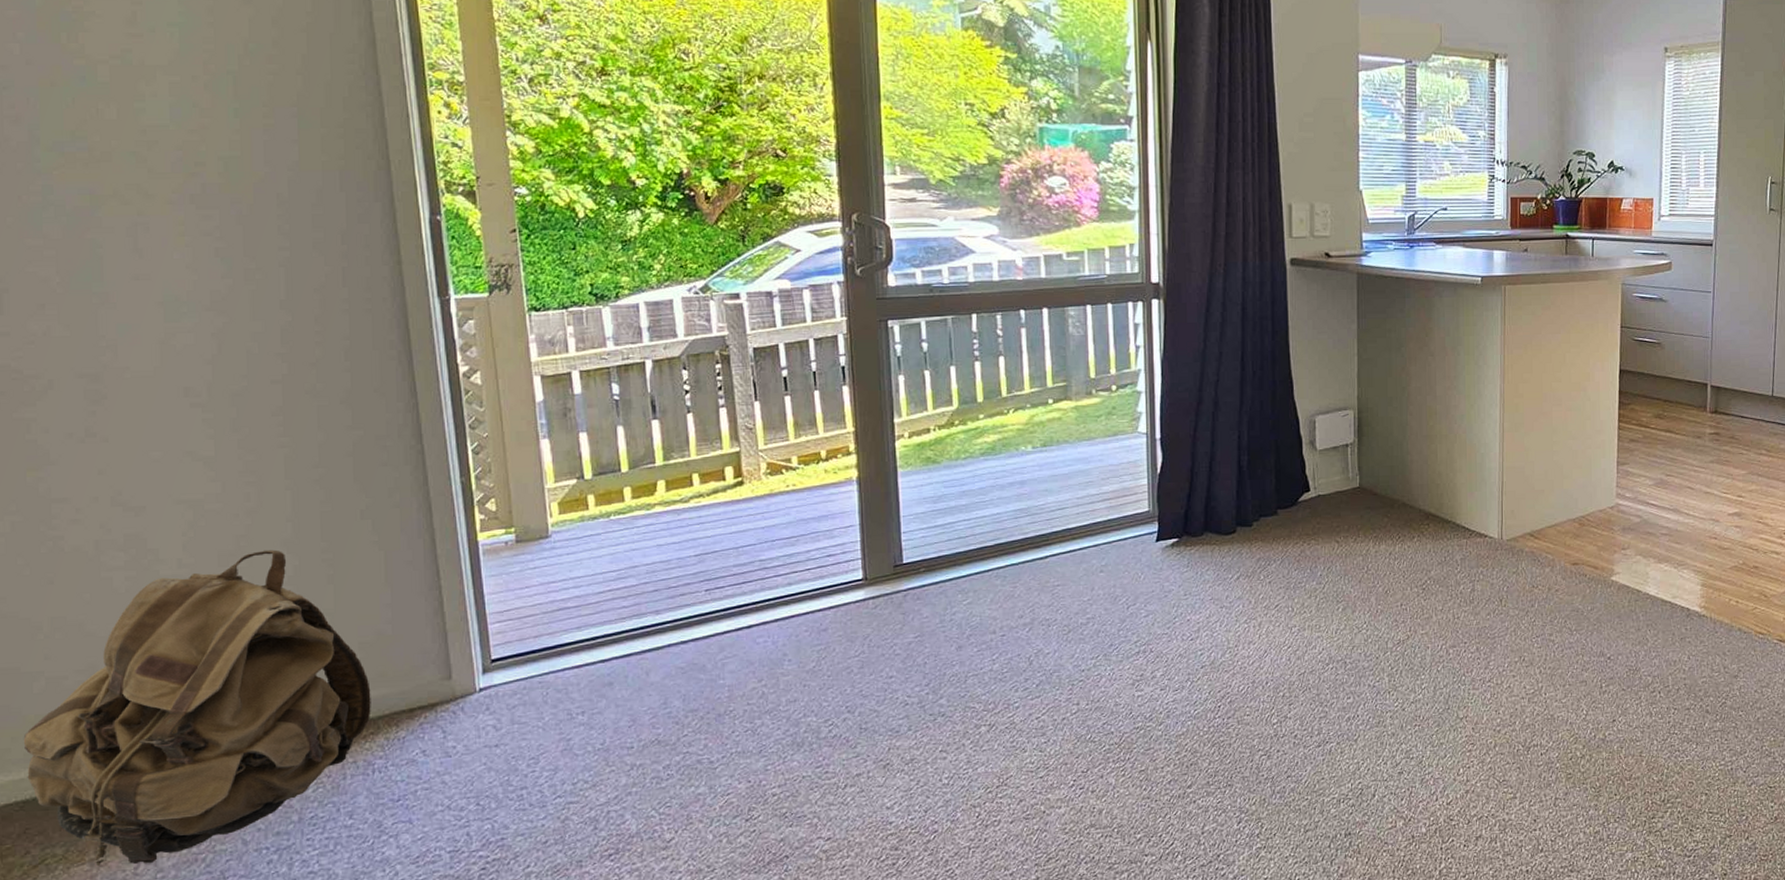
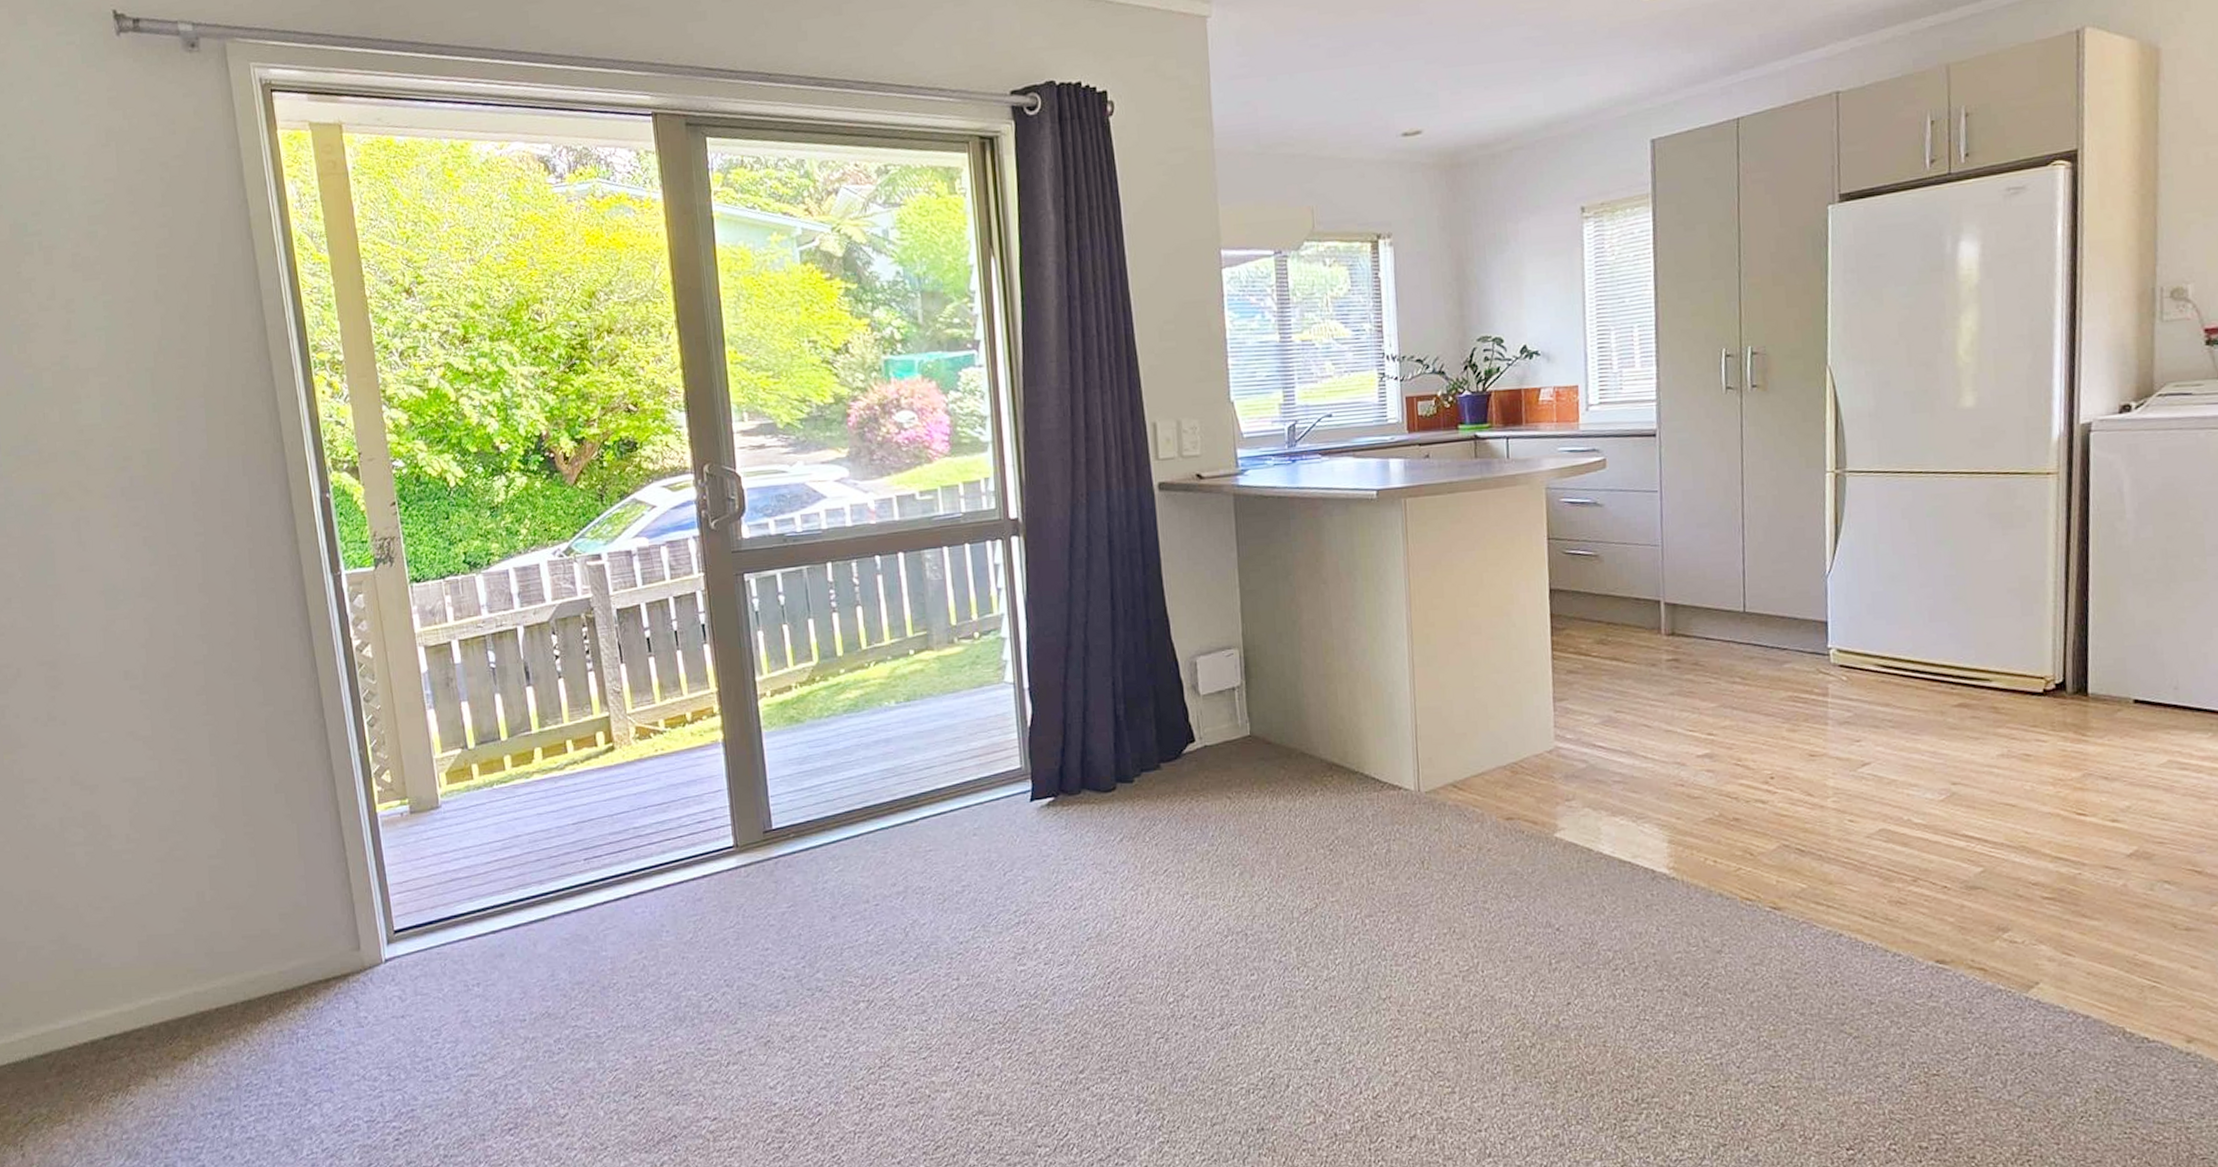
backpack: present [23,549,371,867] -> none [11,824,293,1127]

